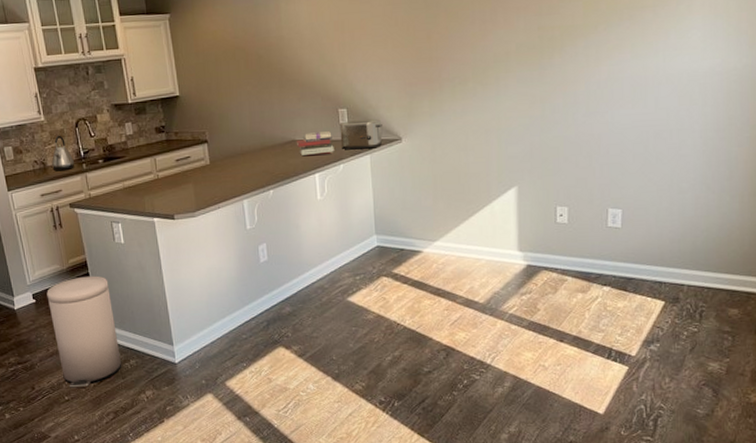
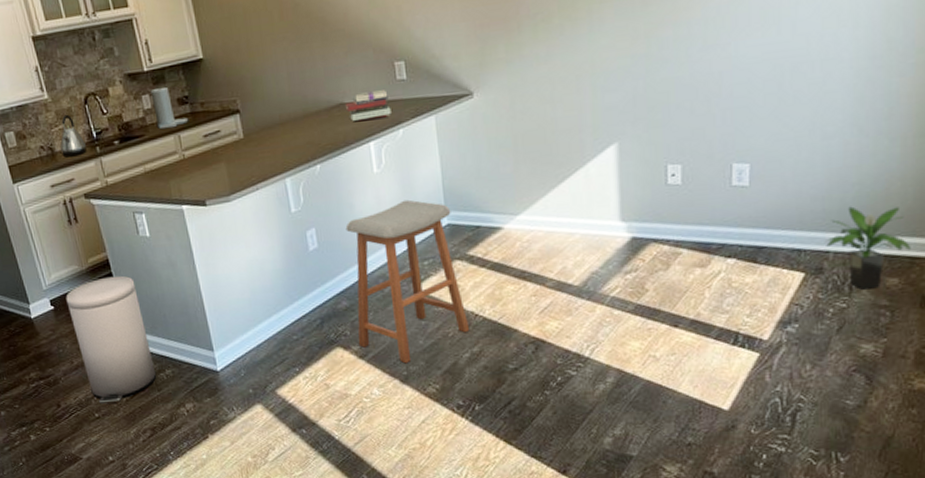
paper towel: none [133,117,164,152] -> present [150,87,189,129]
stool: none [292,223,393,364] -> present [345,199,470,364]
toaster: present [340,119,382,150] -> none [396,71,449,112]
potted plant: none [681,248,747,317] -> present [826,206,910,290]

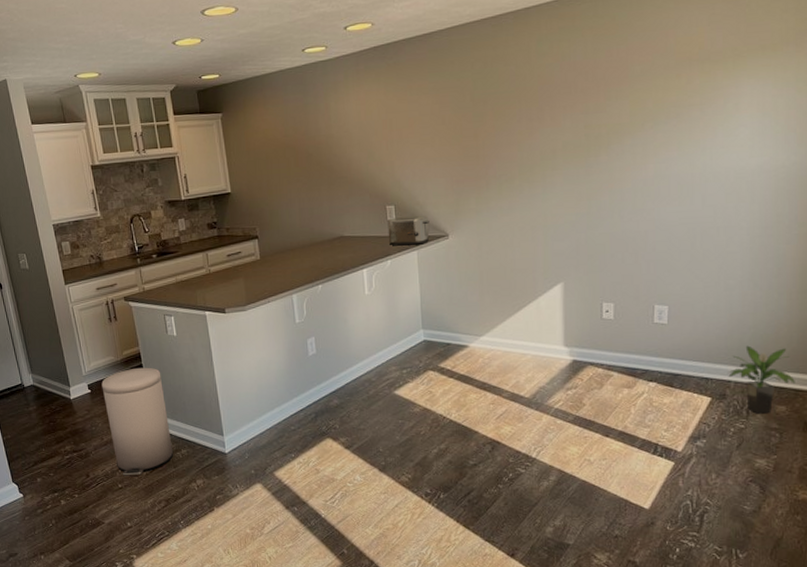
kettle: present [60,114,87,158] -> none [107,230,130,266]
paper towel: present [150,87,189,129] -> none [186,213,216,247]
books: present [344,90,391,122] -> none [344,228,382,252]
stool: present [345,199,470,364] -> none [340,318,439,455]
toaster: none [396,71,449,112] -> present [387,216,430,246]

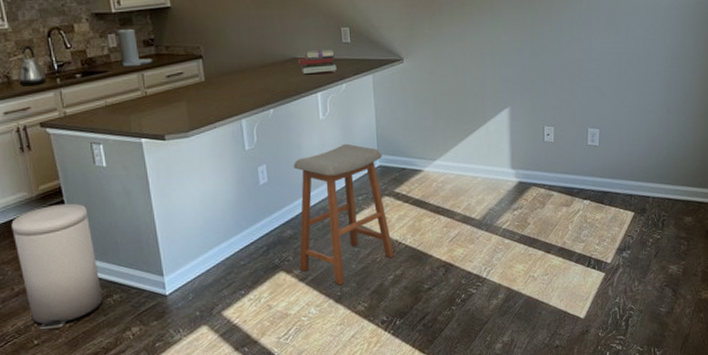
kettle: none [107,230,130,266] -> present [17,45,47,86]
paper towel: none [186,213,216,247] -> present [117,28,153,66]
stool: none [340,318,439,455] -> present [293,143,394,286]
books: none [344,228,382,252] -> present [297,50,337,75]
toaster: present [387,216,430,246] -> none [342,39,384,69]
potted plant: present [728,345,795,414] -> none [647,164,699,225]

